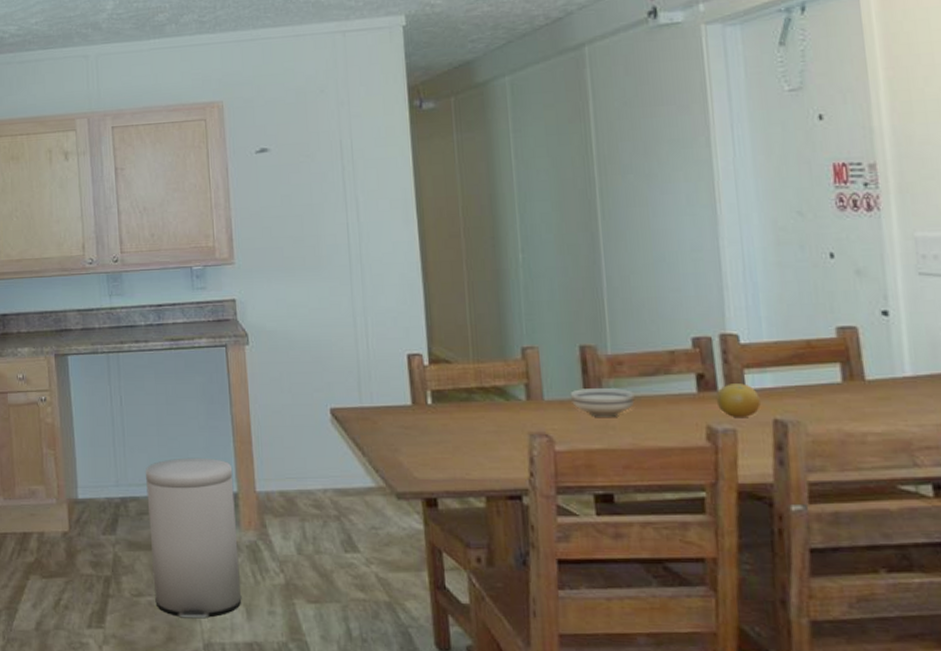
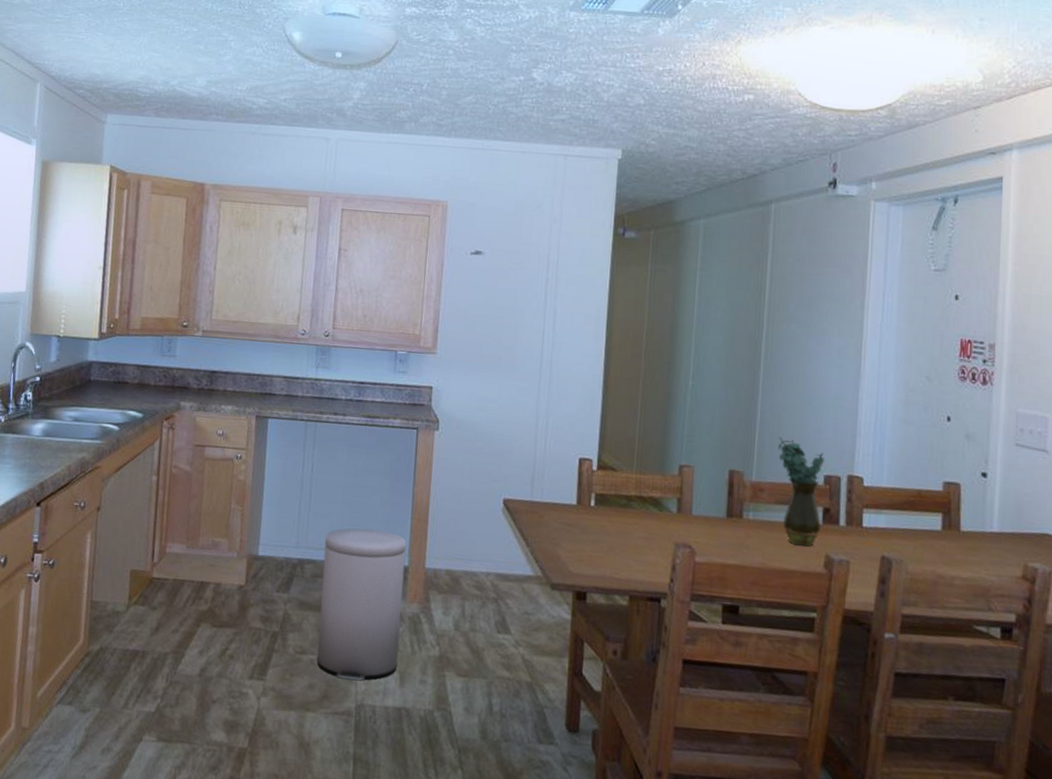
bowl: present [570,388,635,417] -> none [714,508,770,537]
vase: none [631,301,697,419] -> present [777,436,824,546]
fruit: present [715,383,761,417] -> none [836,520,873,551]

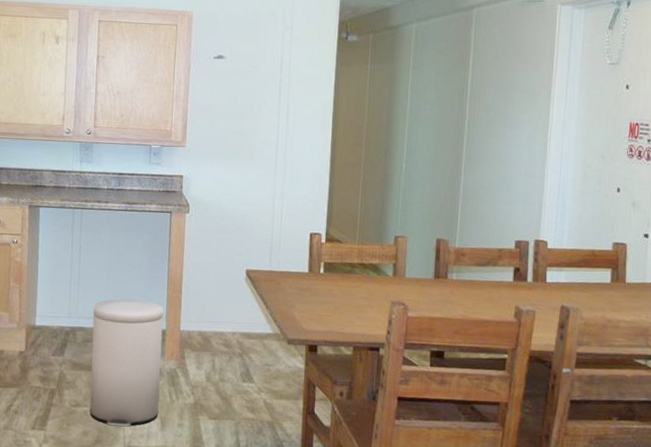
vase: present [777,436,824,546] -> none [477,209,516,300]

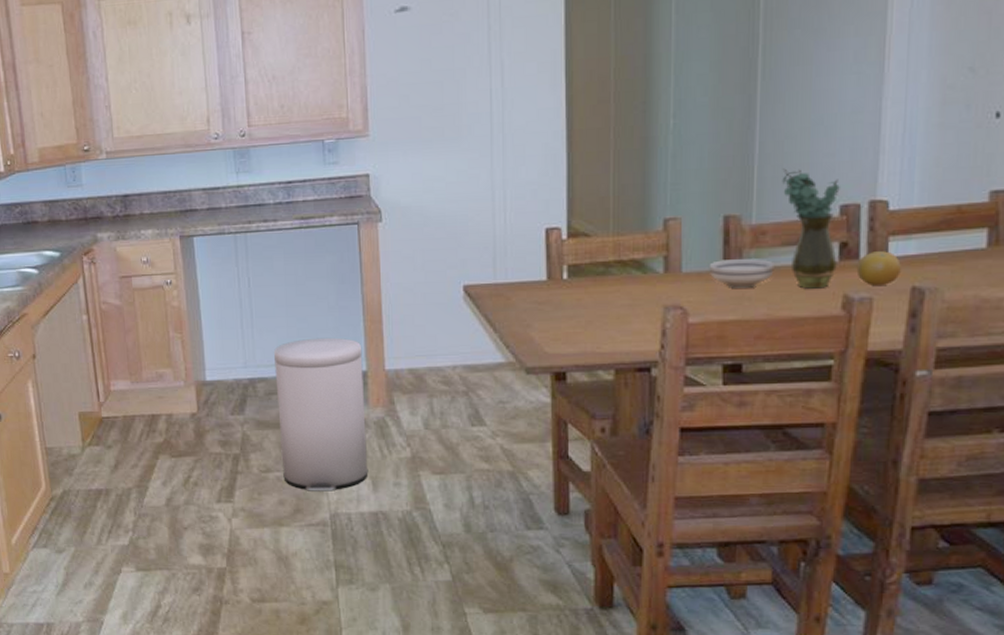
bowl: none [424,271,470,294] -> present [709,259,774,288]
vase: none [477,209,516,300] -> present [782,168,840,289]
fruit: none [525,277,555,302] -> present [856,251,901,285]

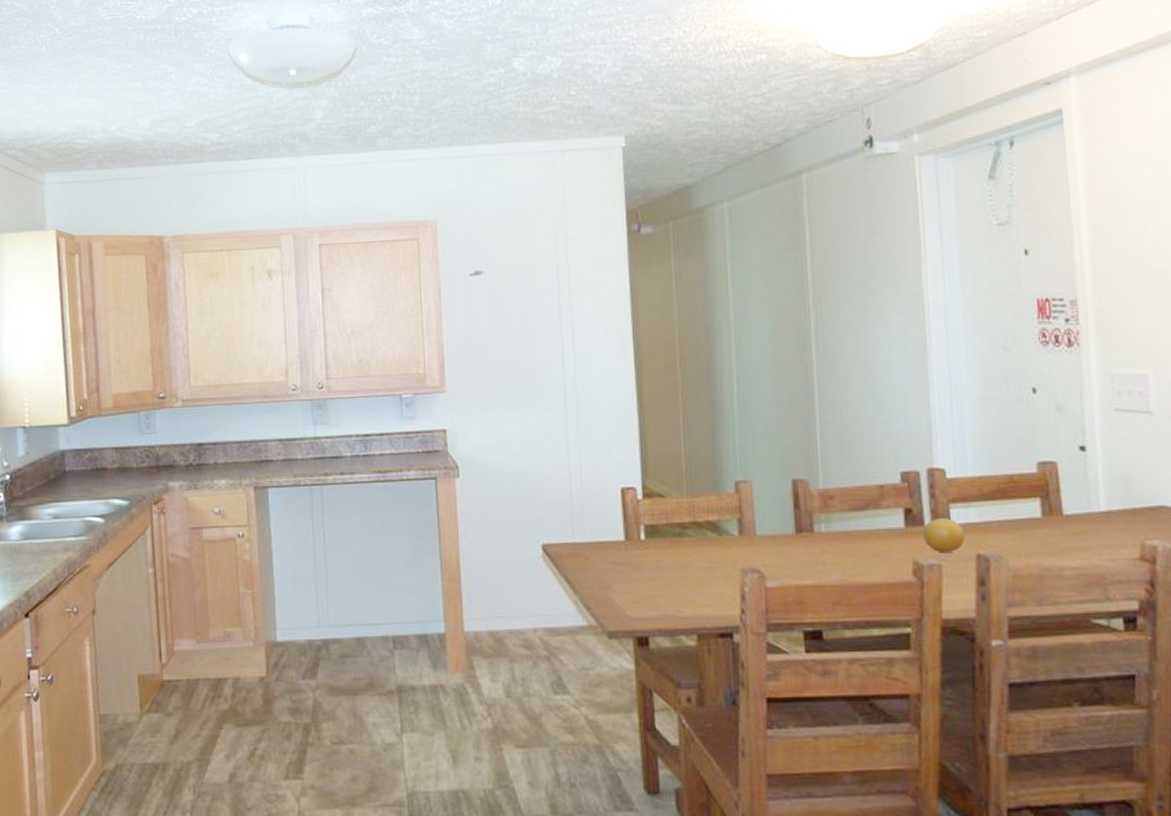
pedal bin: present [273,337,369,493] -> none [348,596,448,768]
bowl: present [709,259,774,288] -> none [781,523,845,552]
vase: present [782,168,840,289] -> none [843,435,904,554]

